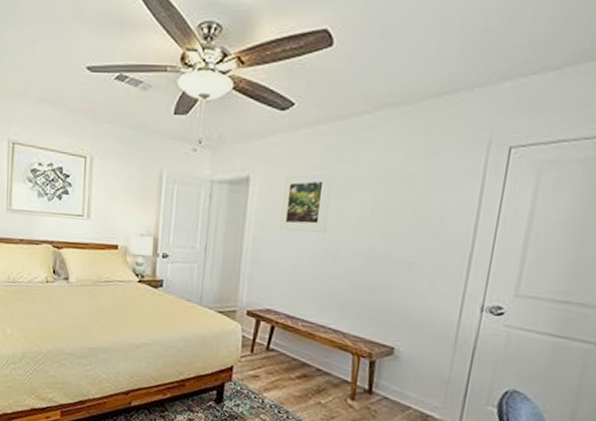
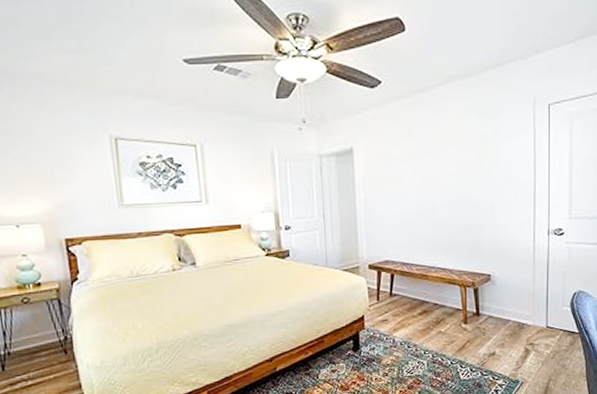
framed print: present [277,171,334,233] -> none [381,136,424,192]

